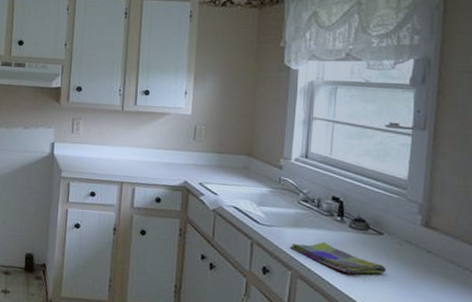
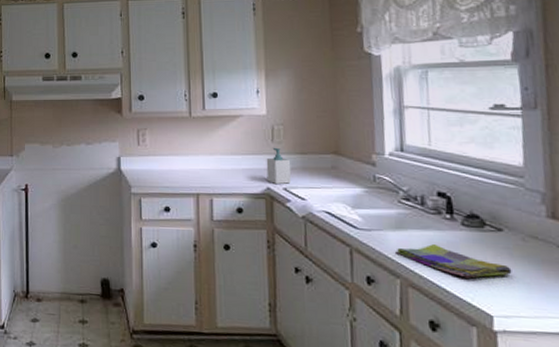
soap bottle: none [185,145,209,180] -> present [266,147,291,184]

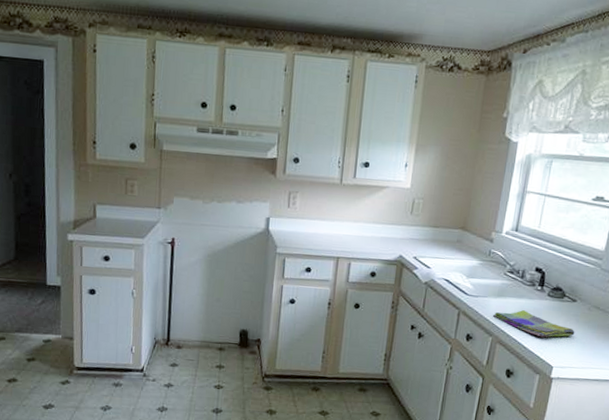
soap bottle: present [266,147,291,184] -> none [401,219,424,253]

